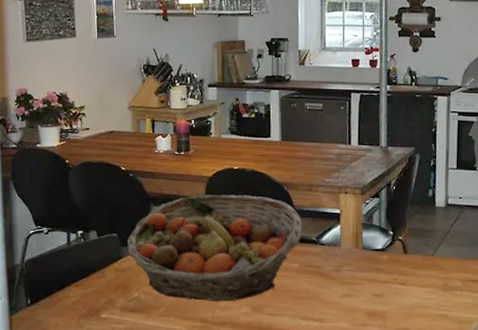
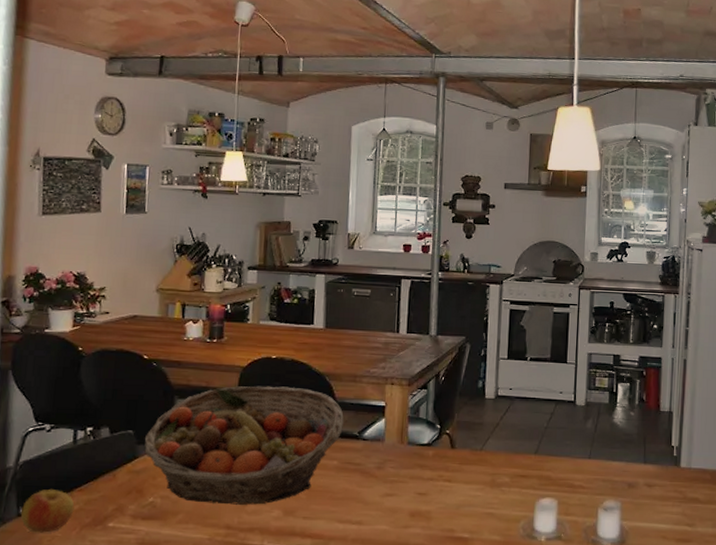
apple: none [29,284,73,321] -> present [20,490,75,533]

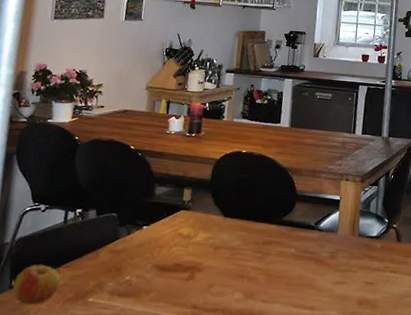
fruit basket: present [144,386,344,505] -> none [125,177,303,287]

